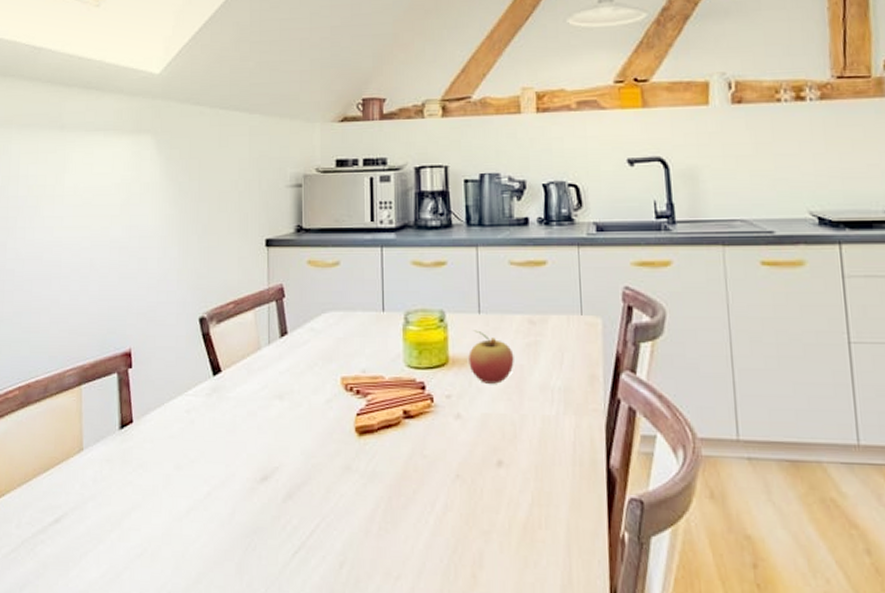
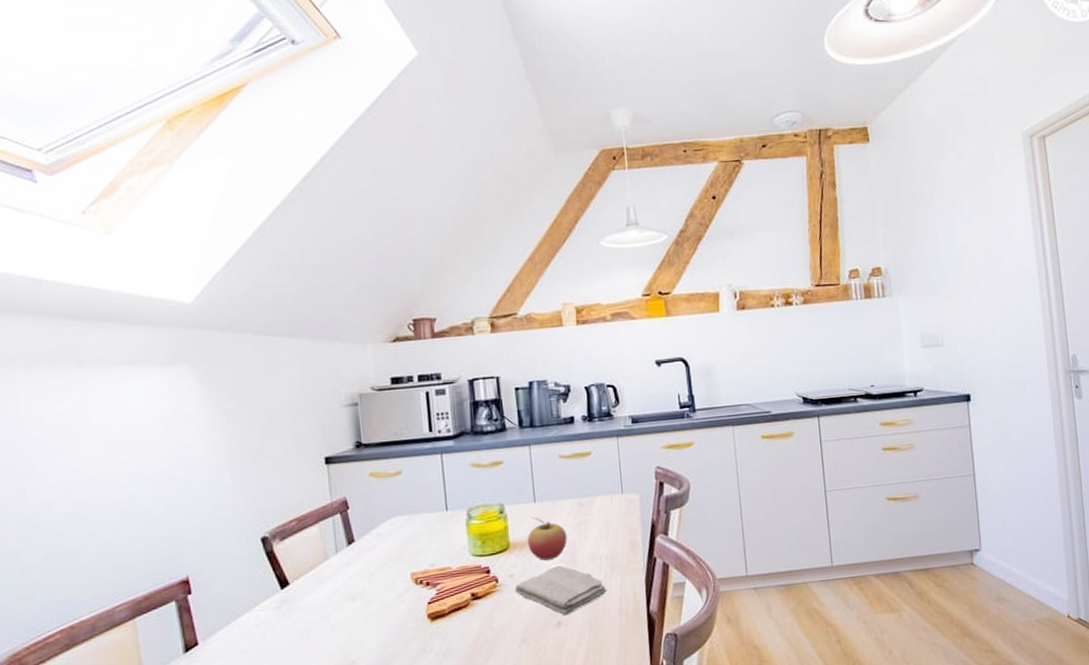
washcloth: none [451,391,559,455] -> present [515,565,608,616]

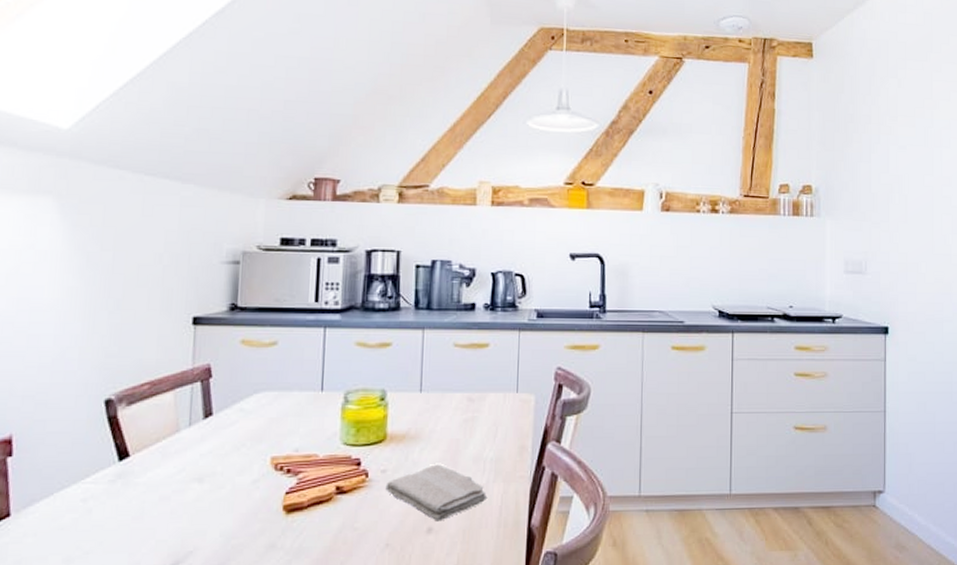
fruit: present [527,516,568,561] -> none [406,408,451,457]

